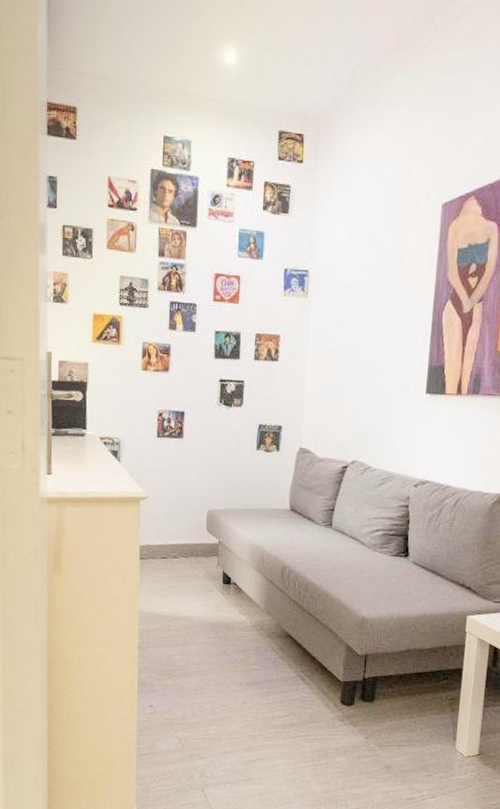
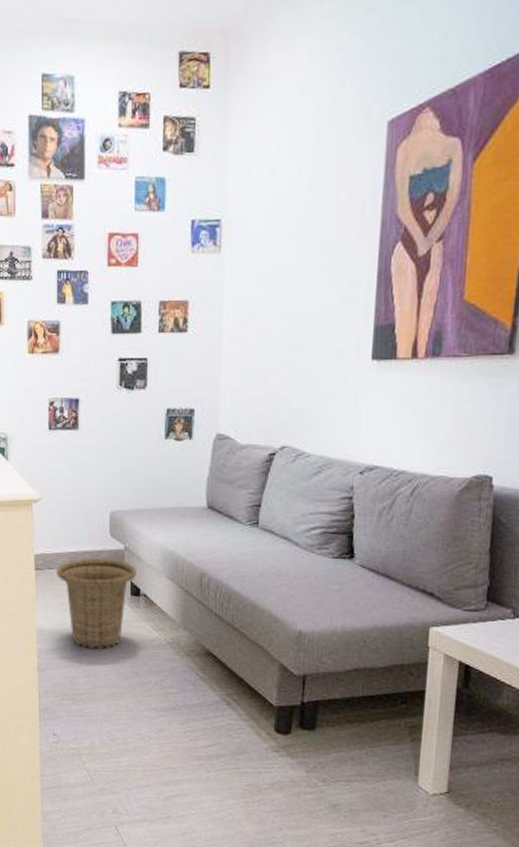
basket: none [159,550,229,631] -> present [57,558,138,650]

